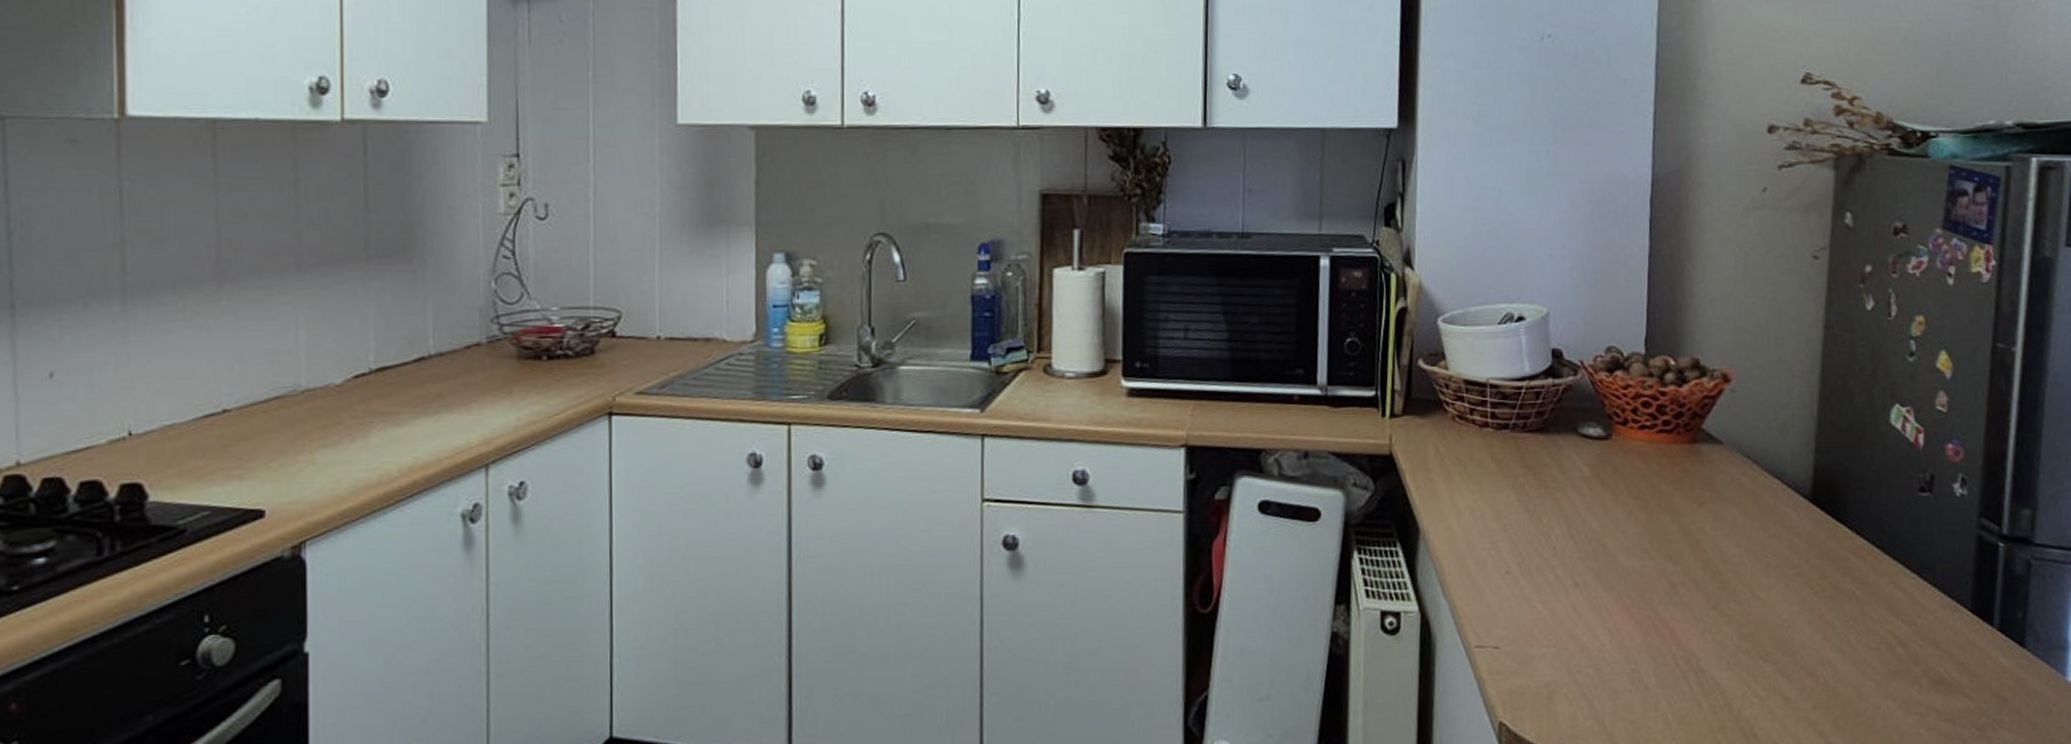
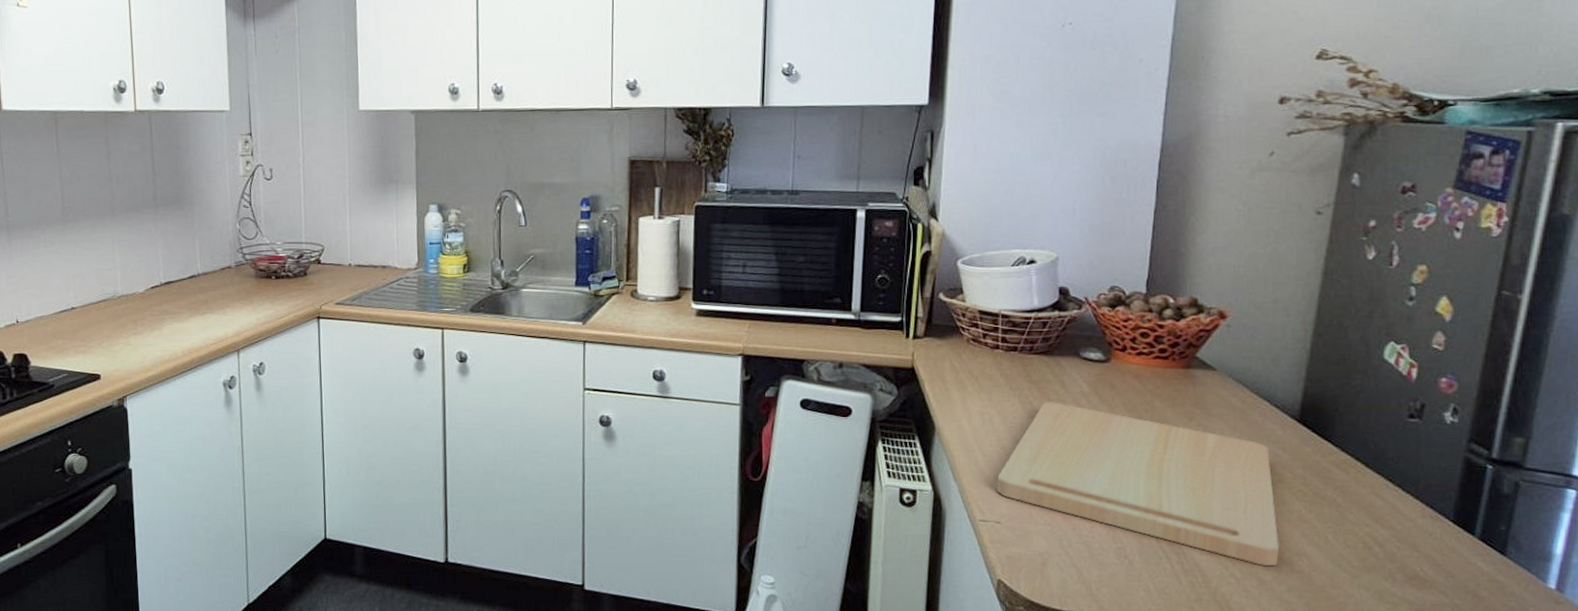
cutting board: none [1492,489,1803,680] -> present [996,401,1280,566]

